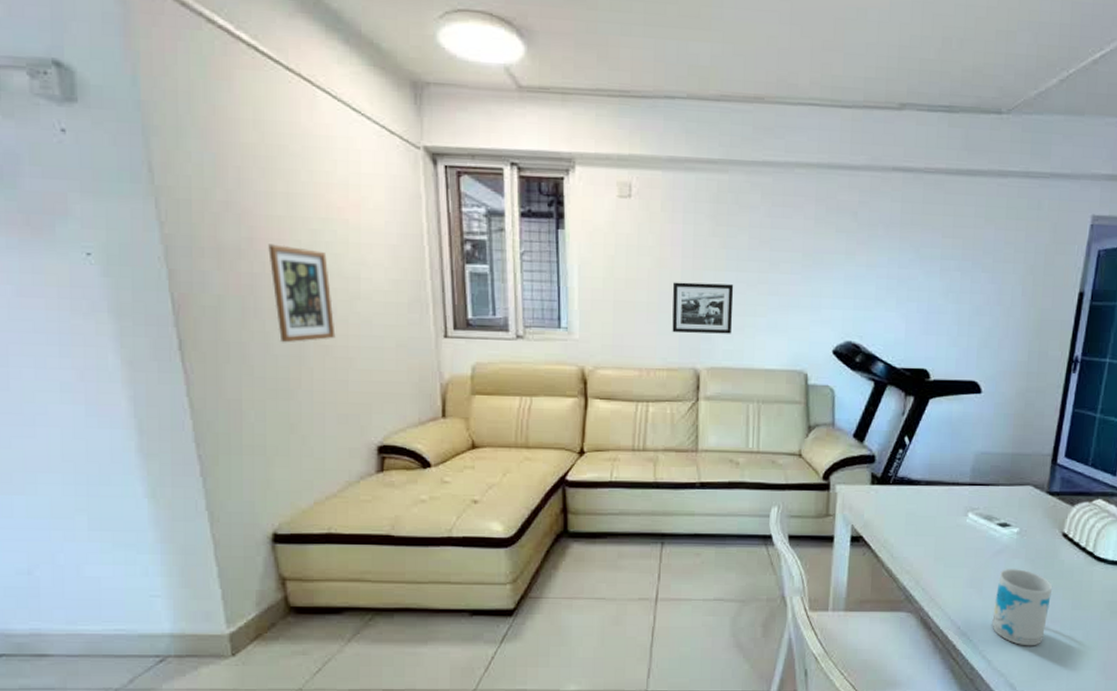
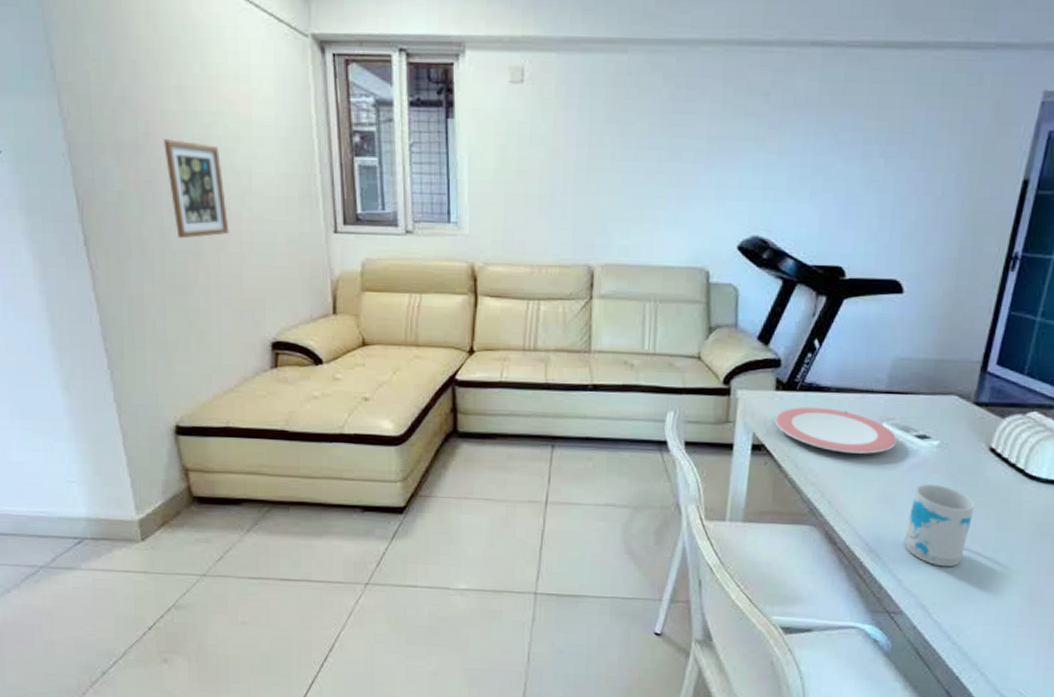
picture frame: present [672,282,734,334] -> none [565,173,632,229]
plate: none [871,499,982,542] -> present [774,407,897,454]

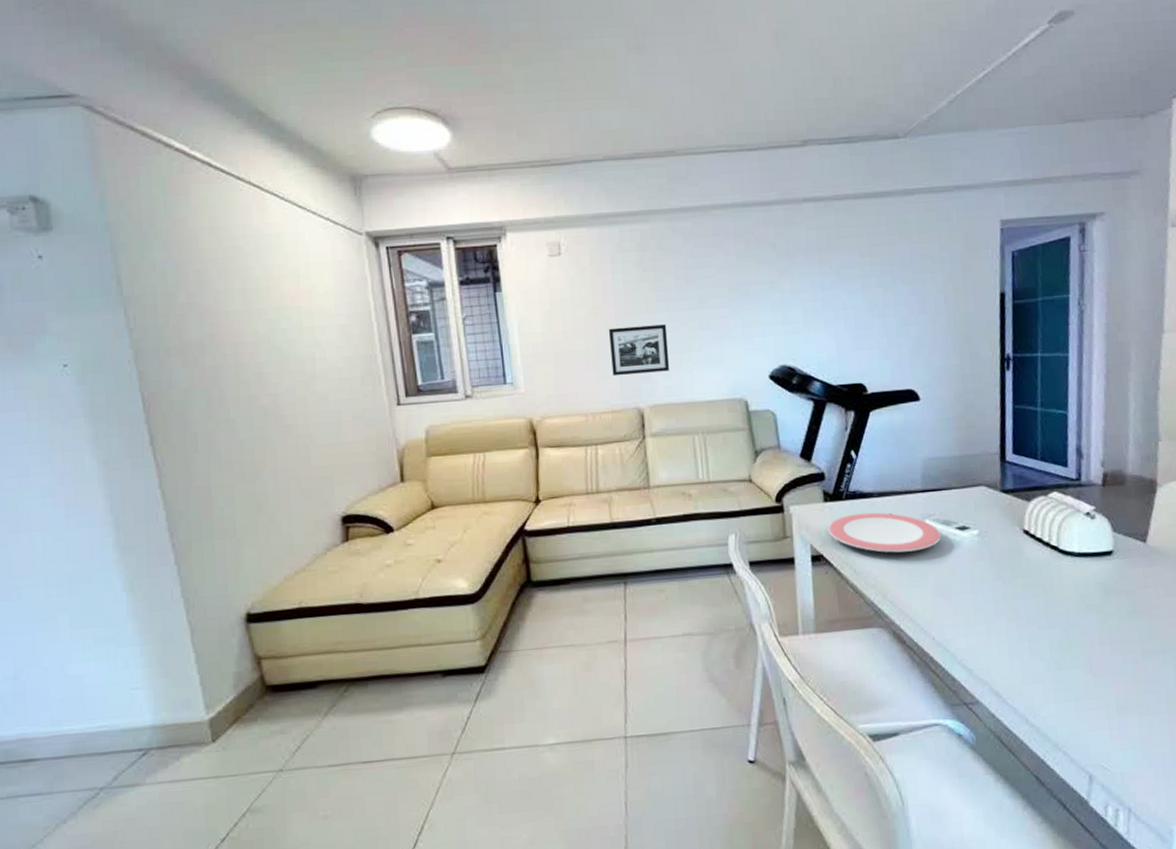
picture frame: present [164,139,229,239] -> none [229,336,296,428]
picture frame: none [565,173,632,229] -> present [608,324,669,377]
mug: present [904,484,976,567] -> none [966,571,1023,651]

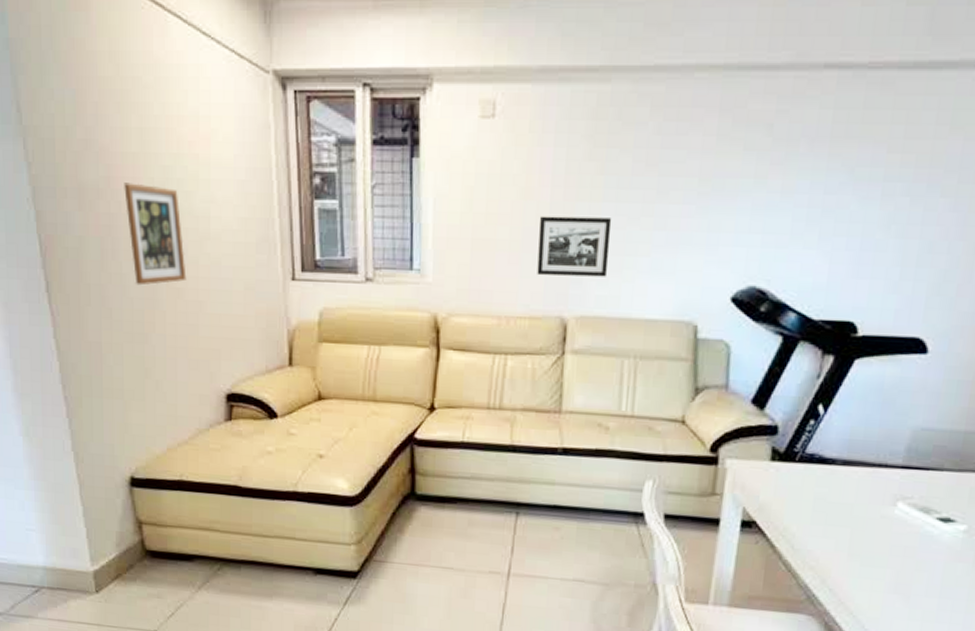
picture frame: none [229,336,296,428] -> present [124,182,187,286]
plate: present [828,512,941,553] -> none [768,480,915,537]

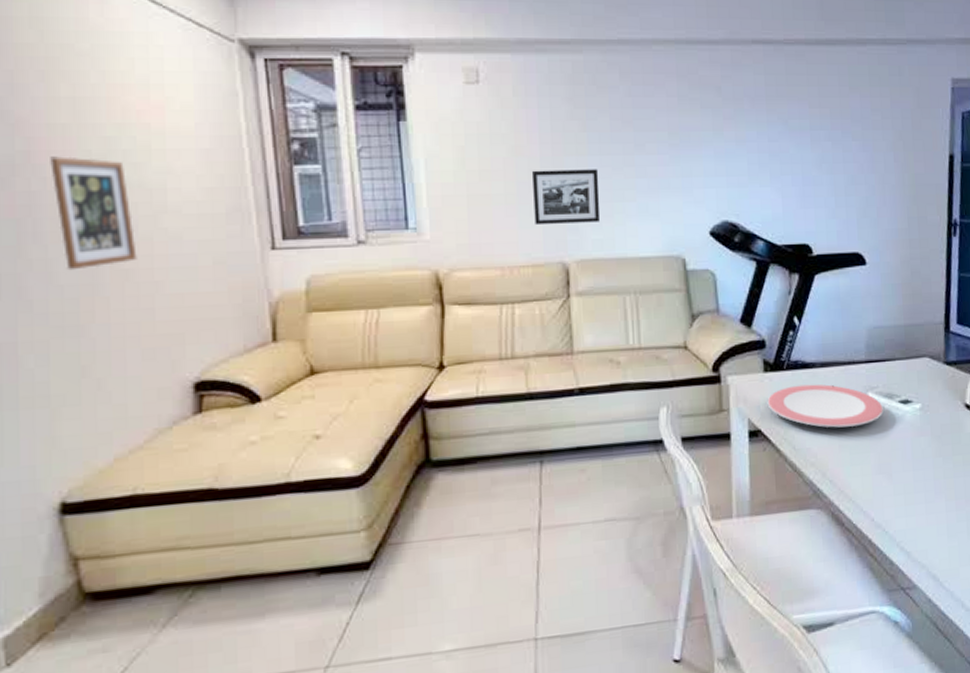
plate: none [768,480,915,537] -> present [767,384,883,428]

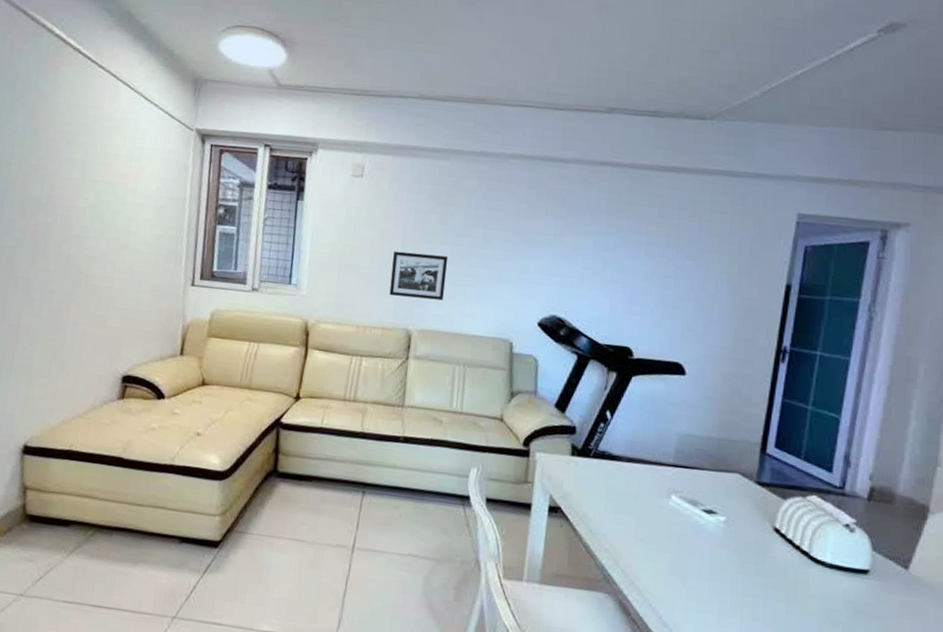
picture frame: present [50,156,137,271] -> none [59,200,107,281]
plate: present [767,384,883,428] -> none [570,473,686,525]

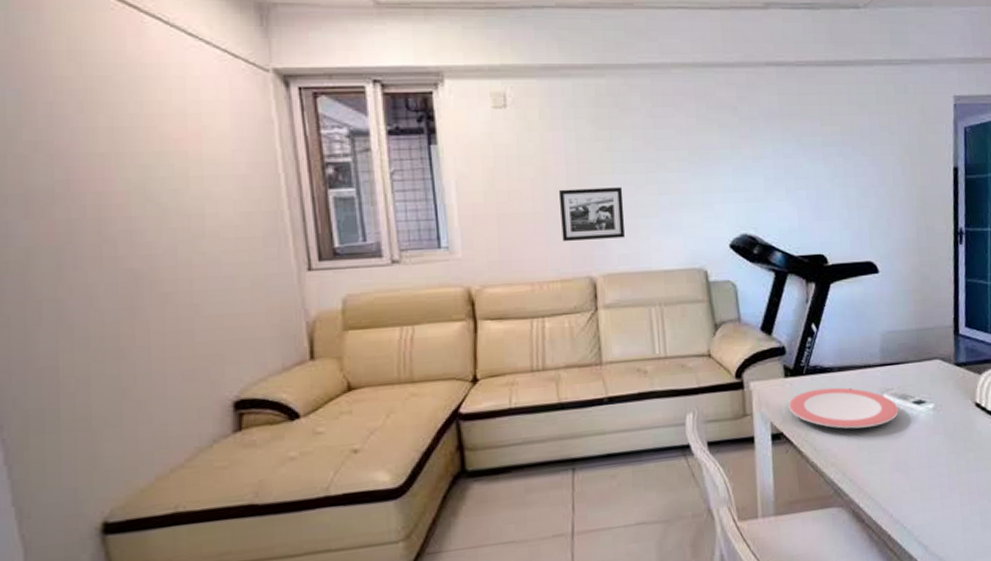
plate: none [570,473,686,525] -> present [788,387,899,429]

